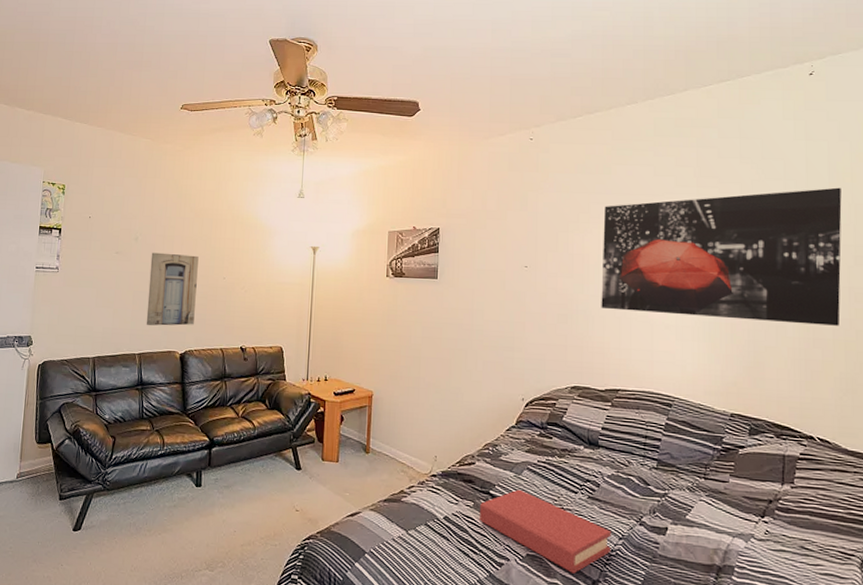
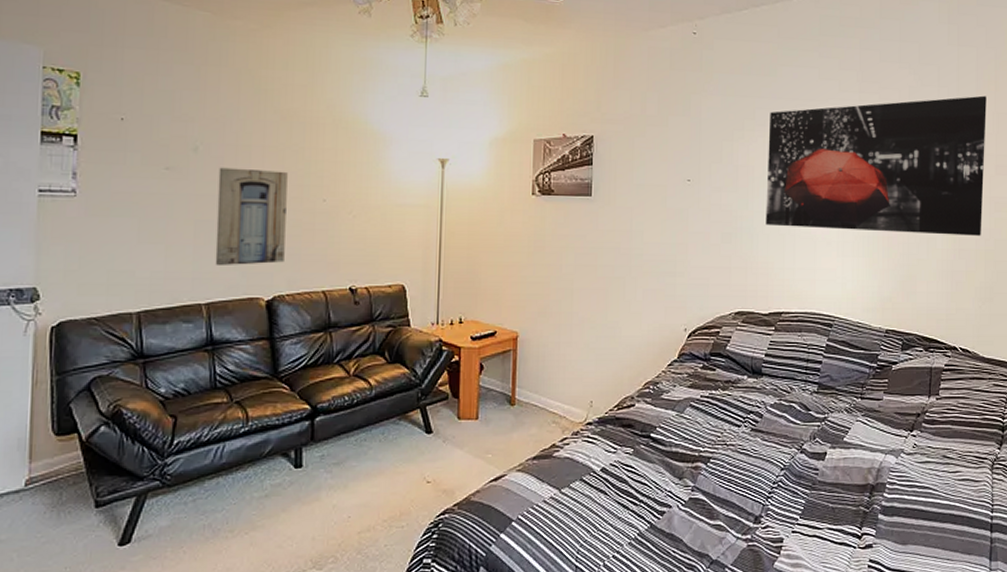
hardback book: present [480,489,612,573] -> none [640,429,774,512]

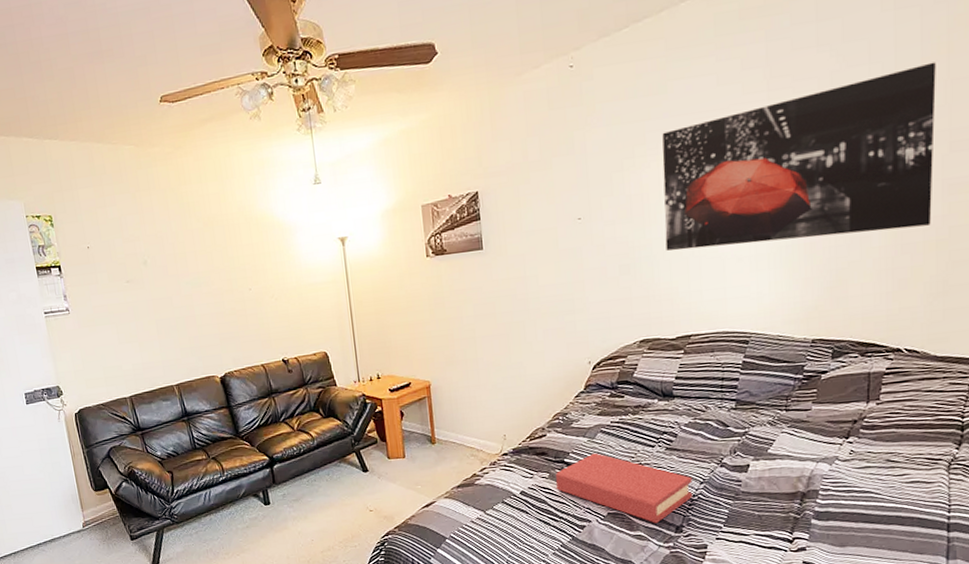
wall art: present [215,167,288,267] -> none [165,269,228,355]
hardback book: none [640,429,774,512] -> present [556,453,693,523]

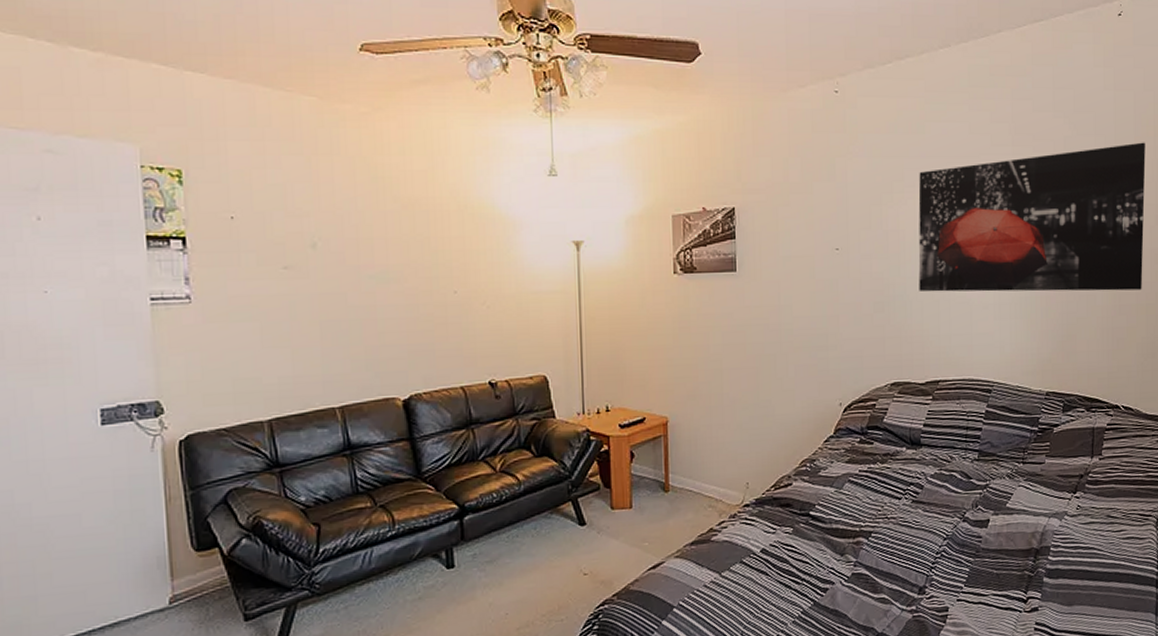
hardback book: present [556,453,693,523] -> none [800,505,937,584]

